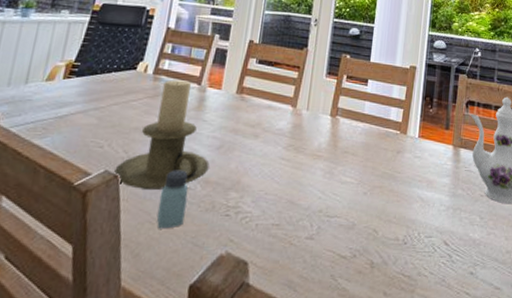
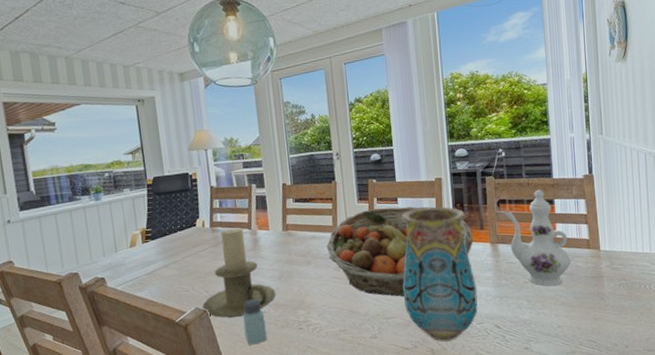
fruit basket: none [280,87,437,192] -> present [326,206,474,297]
vase: none [352,94,433,254] -> present [401,206,478,342]

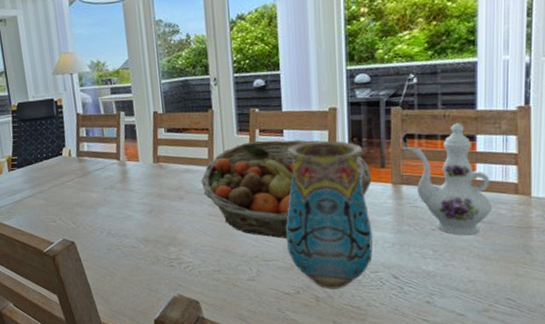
candle holder: present [202,227,276,318] -> none [69,158,146,251]
saltshaker: present [243,299,267,346] -> none [111,233,137,280]

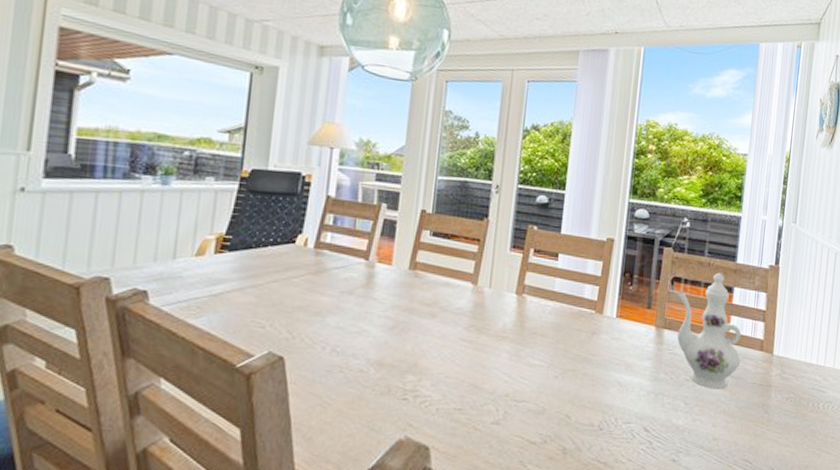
fruit basket: present [201,139,372,238] -> none [460,261,638,376]
vase: present [285,140,373,289] -> none [542,270,633,440]

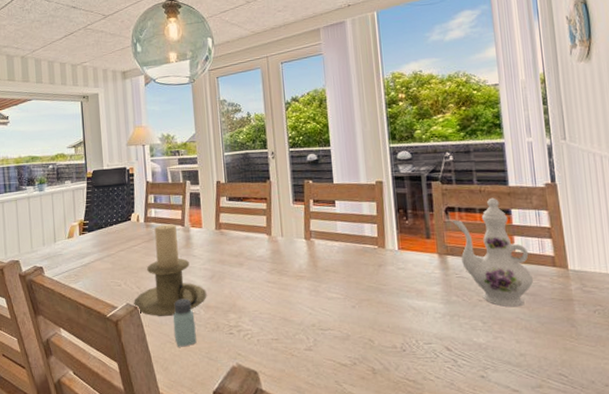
candle holder: none [277,254,383,372] -> present [133,224,207,316]
saltshaker: none [328,351,361,413] -> present [173,298,197,347]

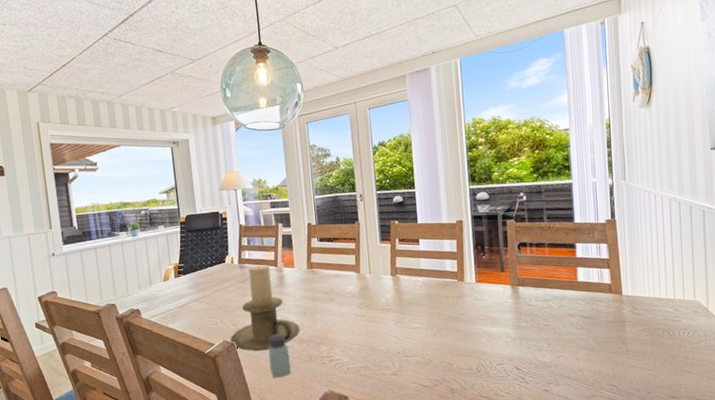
ewer: present [450,197,533,307] -> none [522,233,592,330]

